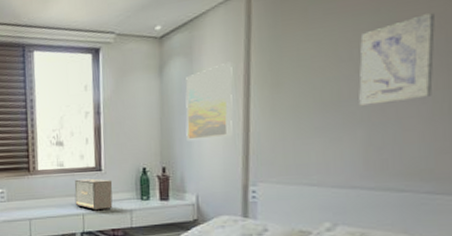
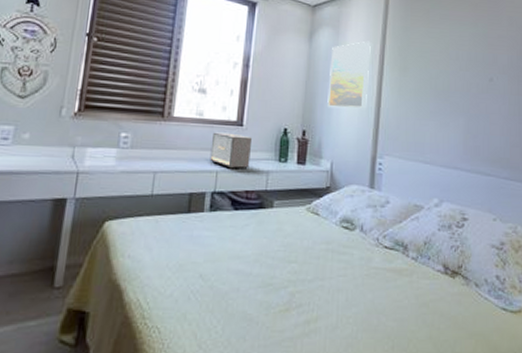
wall art: present [359,13,435,106] -> none [462,35,511,100]

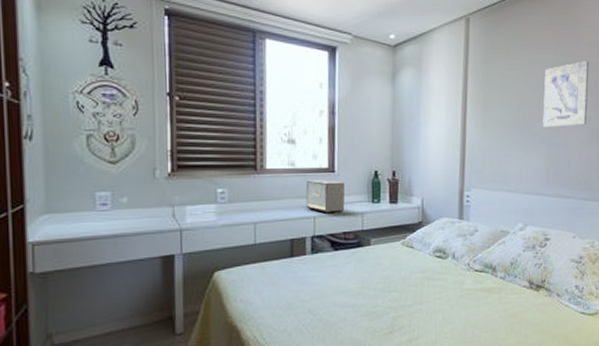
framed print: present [327,41,371,109] -> none [414,78,454,148]
wall art: none [462,35,511,100] -> present [543,61,589,127]

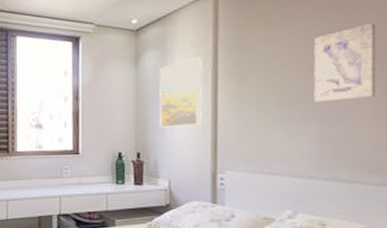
speaker: present [306,179,345,214] -> none [52,161,90,193]
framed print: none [414,78,454,148] -> present [159,56,202,129]

